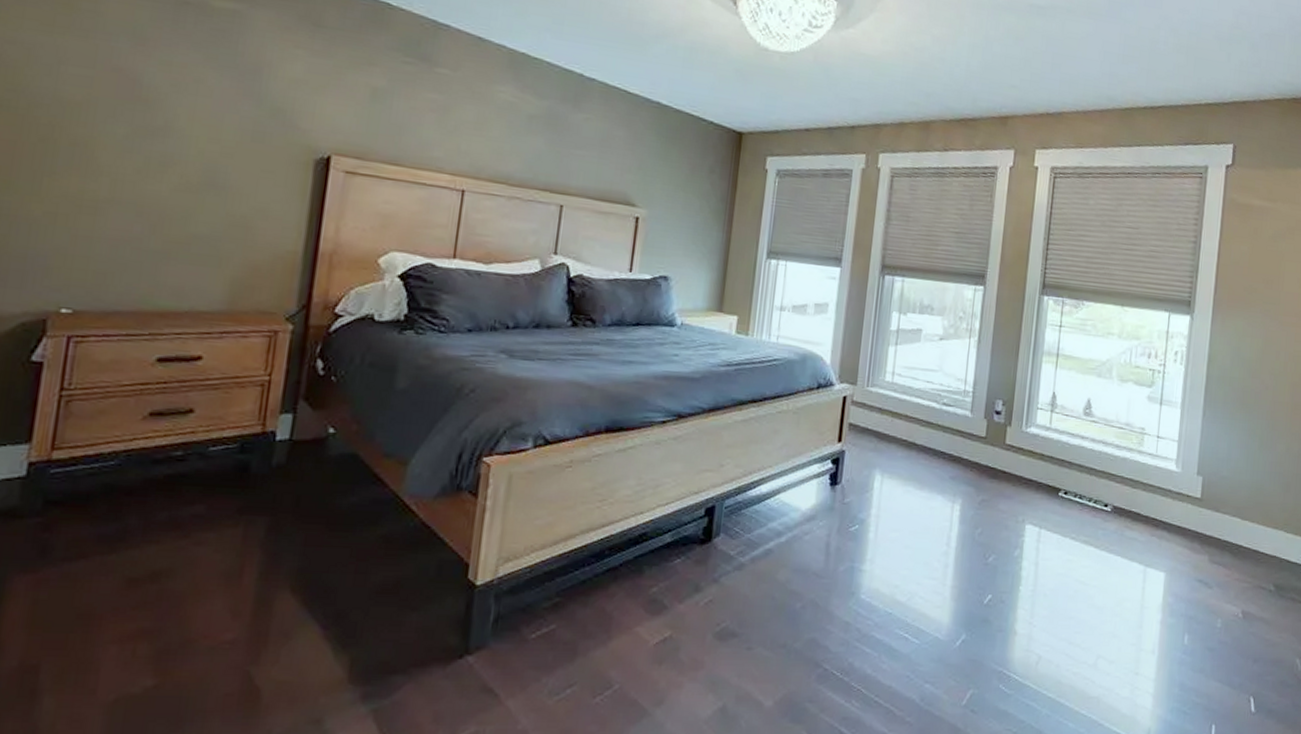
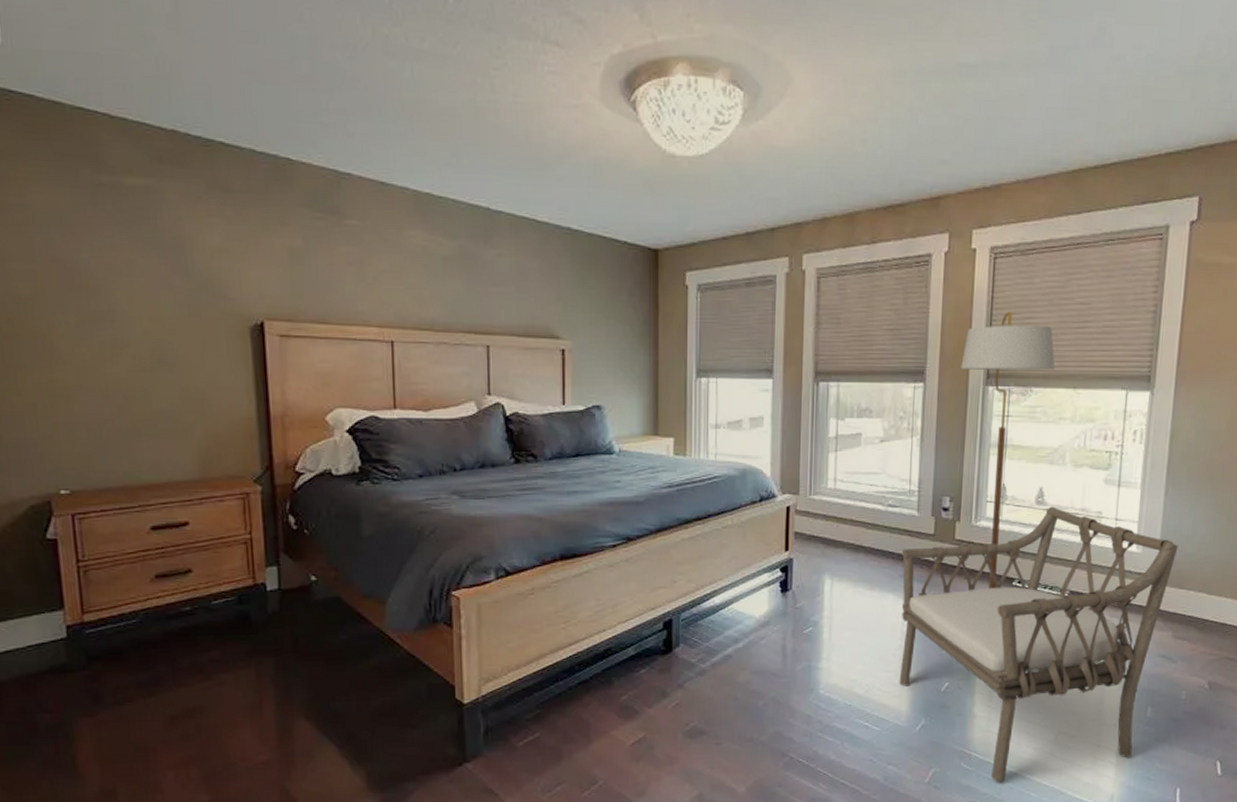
armchair: none [942,418,1215,710] -> present [899,506,1178,783]
floor lamp: none [1019,228,1106,499] -> present [961,312,1055,590]

